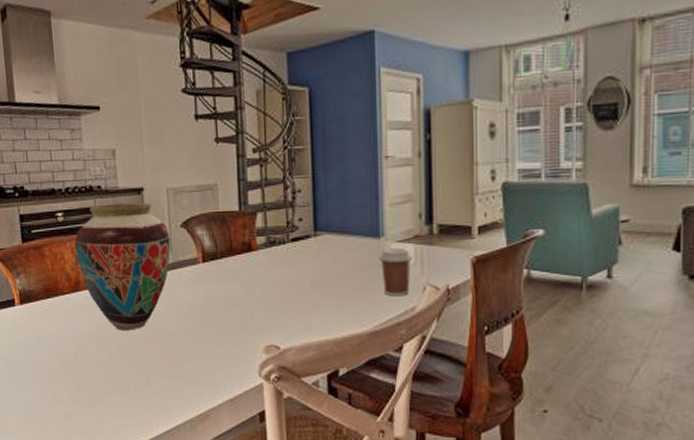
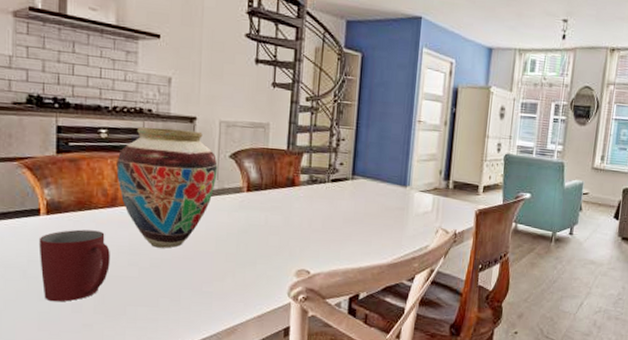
mug: none [16,317,81,392] -> present [38,229,110,302]
coffee cup: present [378,248,414,297] -> none [403,196,432,236]

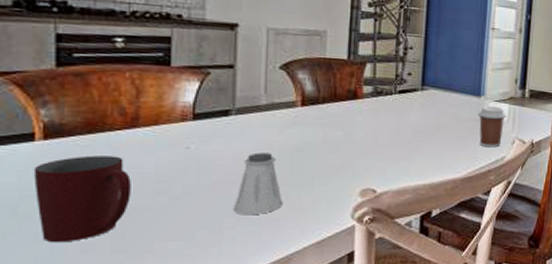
vase: present [116,127,218,248] -> none [137,35,266,173]
saltshaker: none [189,232,230,288] -> present [233,152,282,216]
coffee cup: none [403,196,432,236] -> present [477,106,508,148]

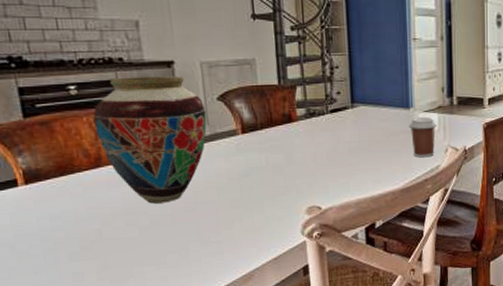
mug: present [33,155,131,243] -> none [21,194,107,274]
vase: none [137,35,266,173] -> present [93,76,207,204]
saltshaker: present [233,152,282,216] -> none [195,180,238,239]

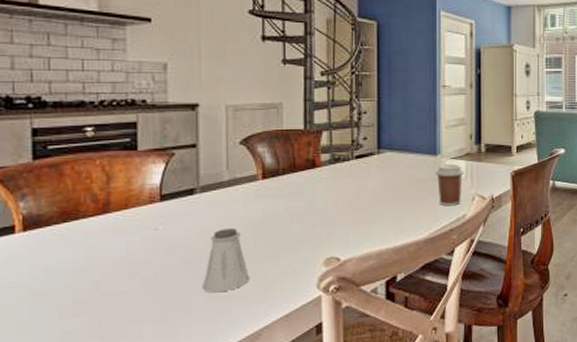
vase: present [93,76,207,204] -> none [107,119,227,254]
saltshaker: none [195,180,238,239] -> present [202,228,249,293]

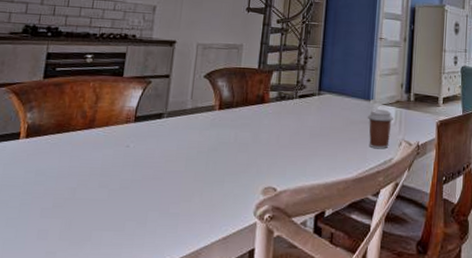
saltshaker: present [202,228,249,293] -> none [157,151,197,210]

